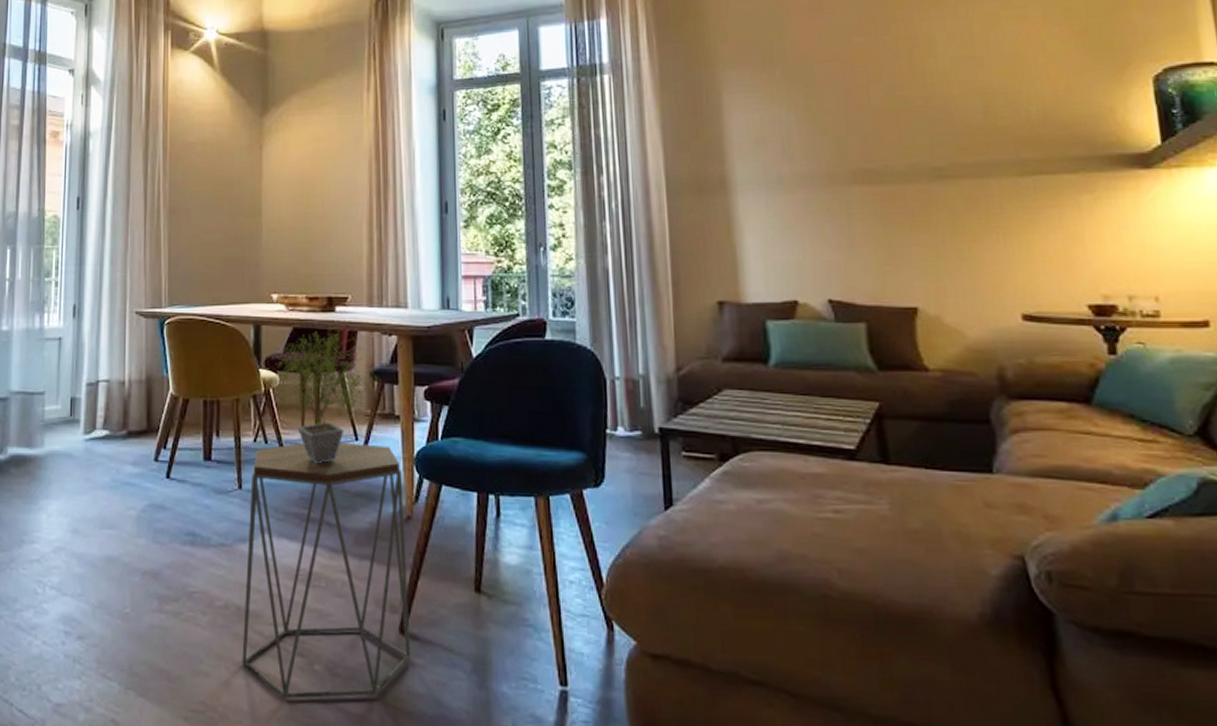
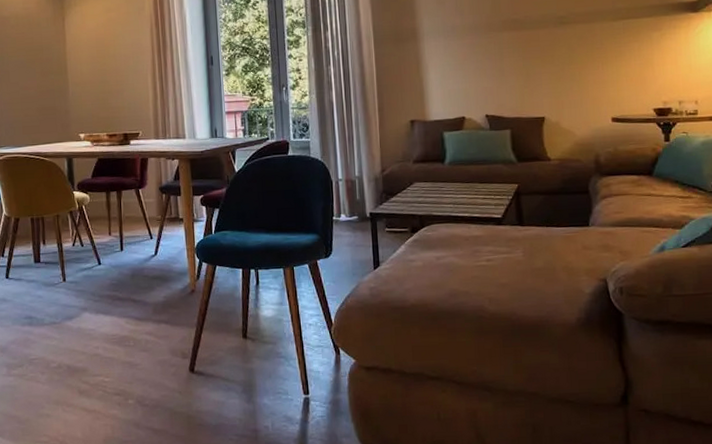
side table: present [242,442,411,699] -> none [72,240,199,426]
potted plant: present [267,321,382,464] -> none [80,151,168,259]

